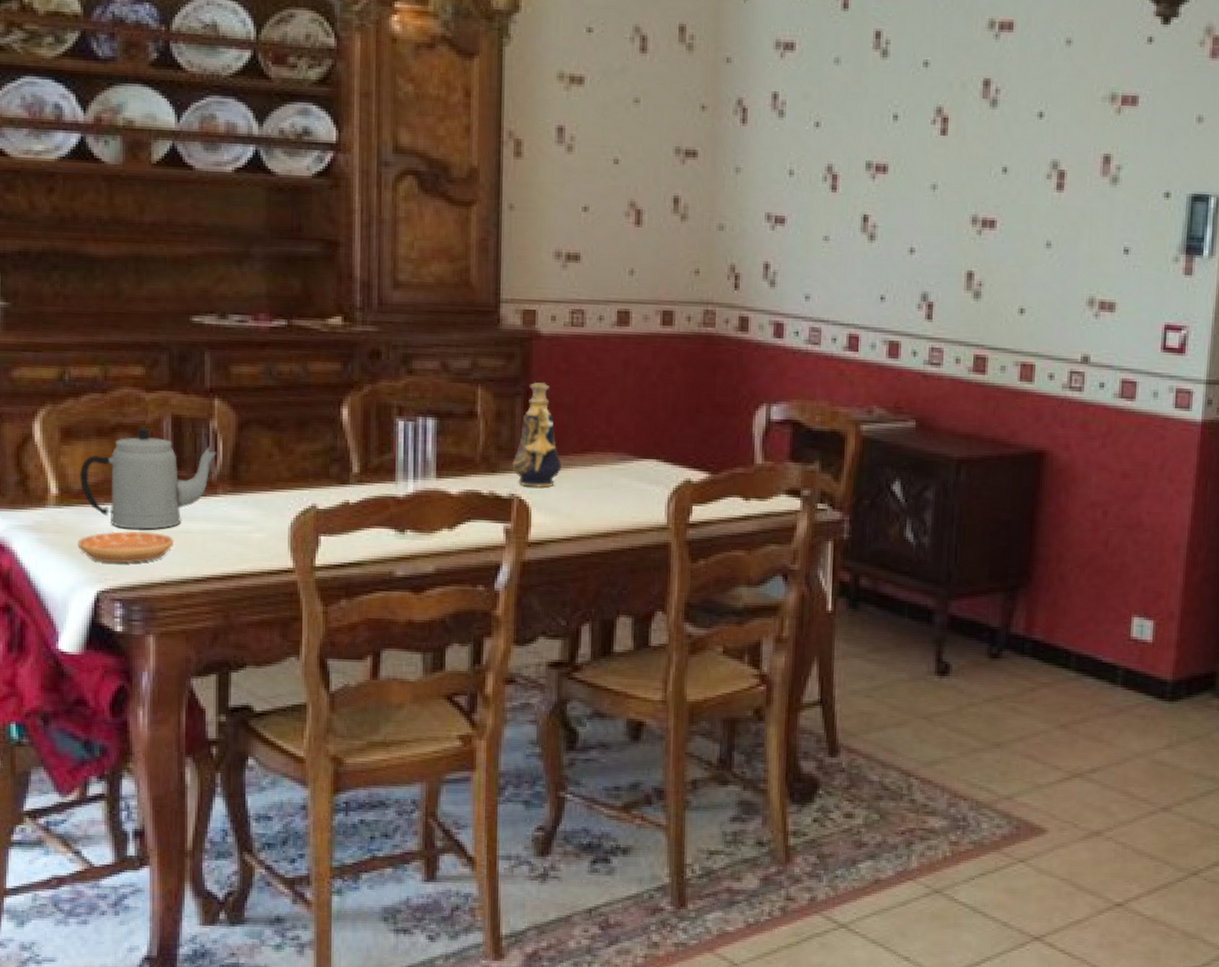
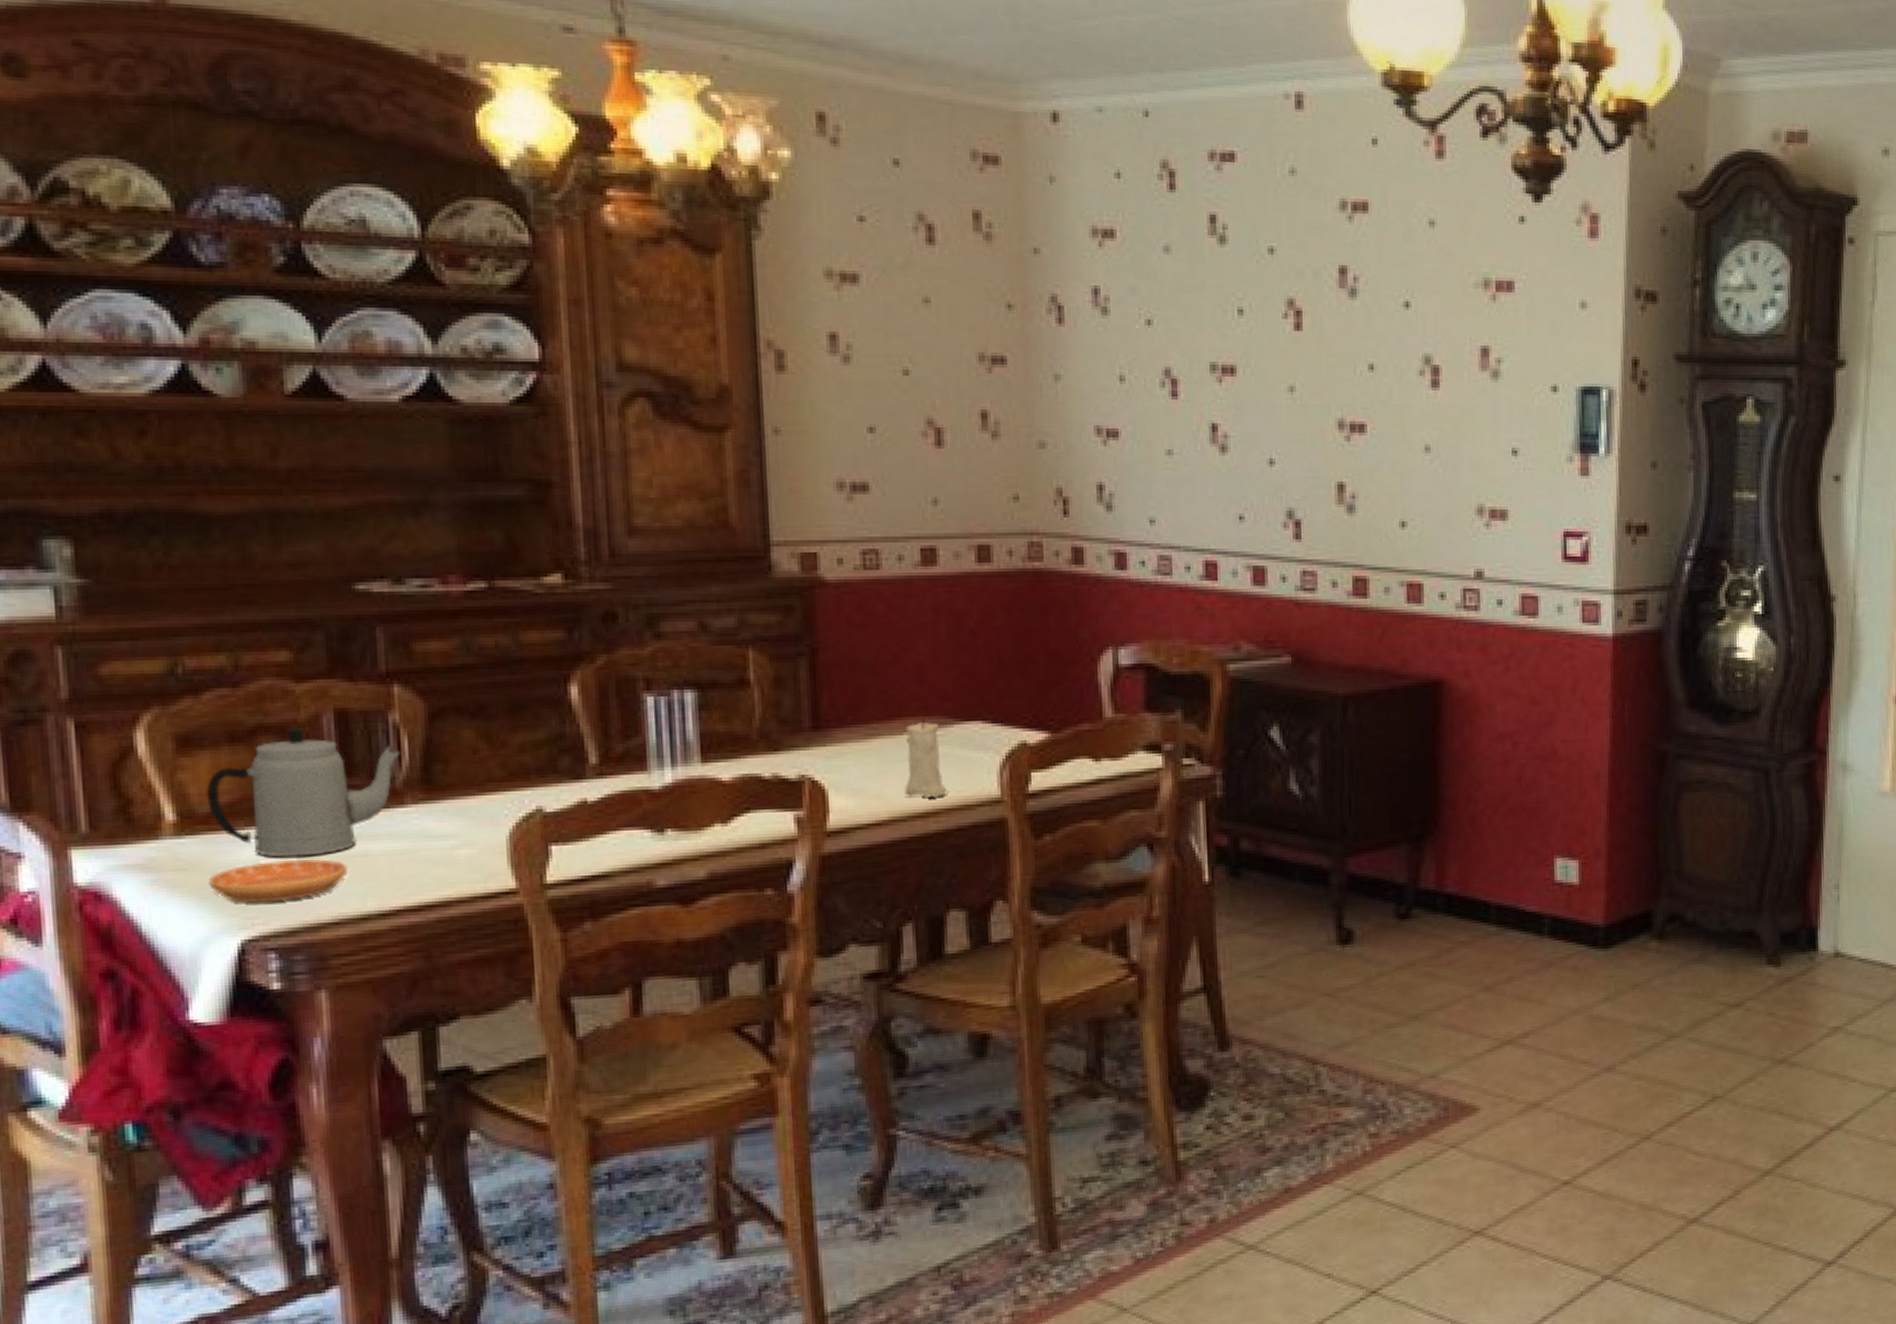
decorative vase: present [512,382,562,488] -> none [799,639,863,765]
candle: none [590,452,624,521] -> present [904,717,947,797]

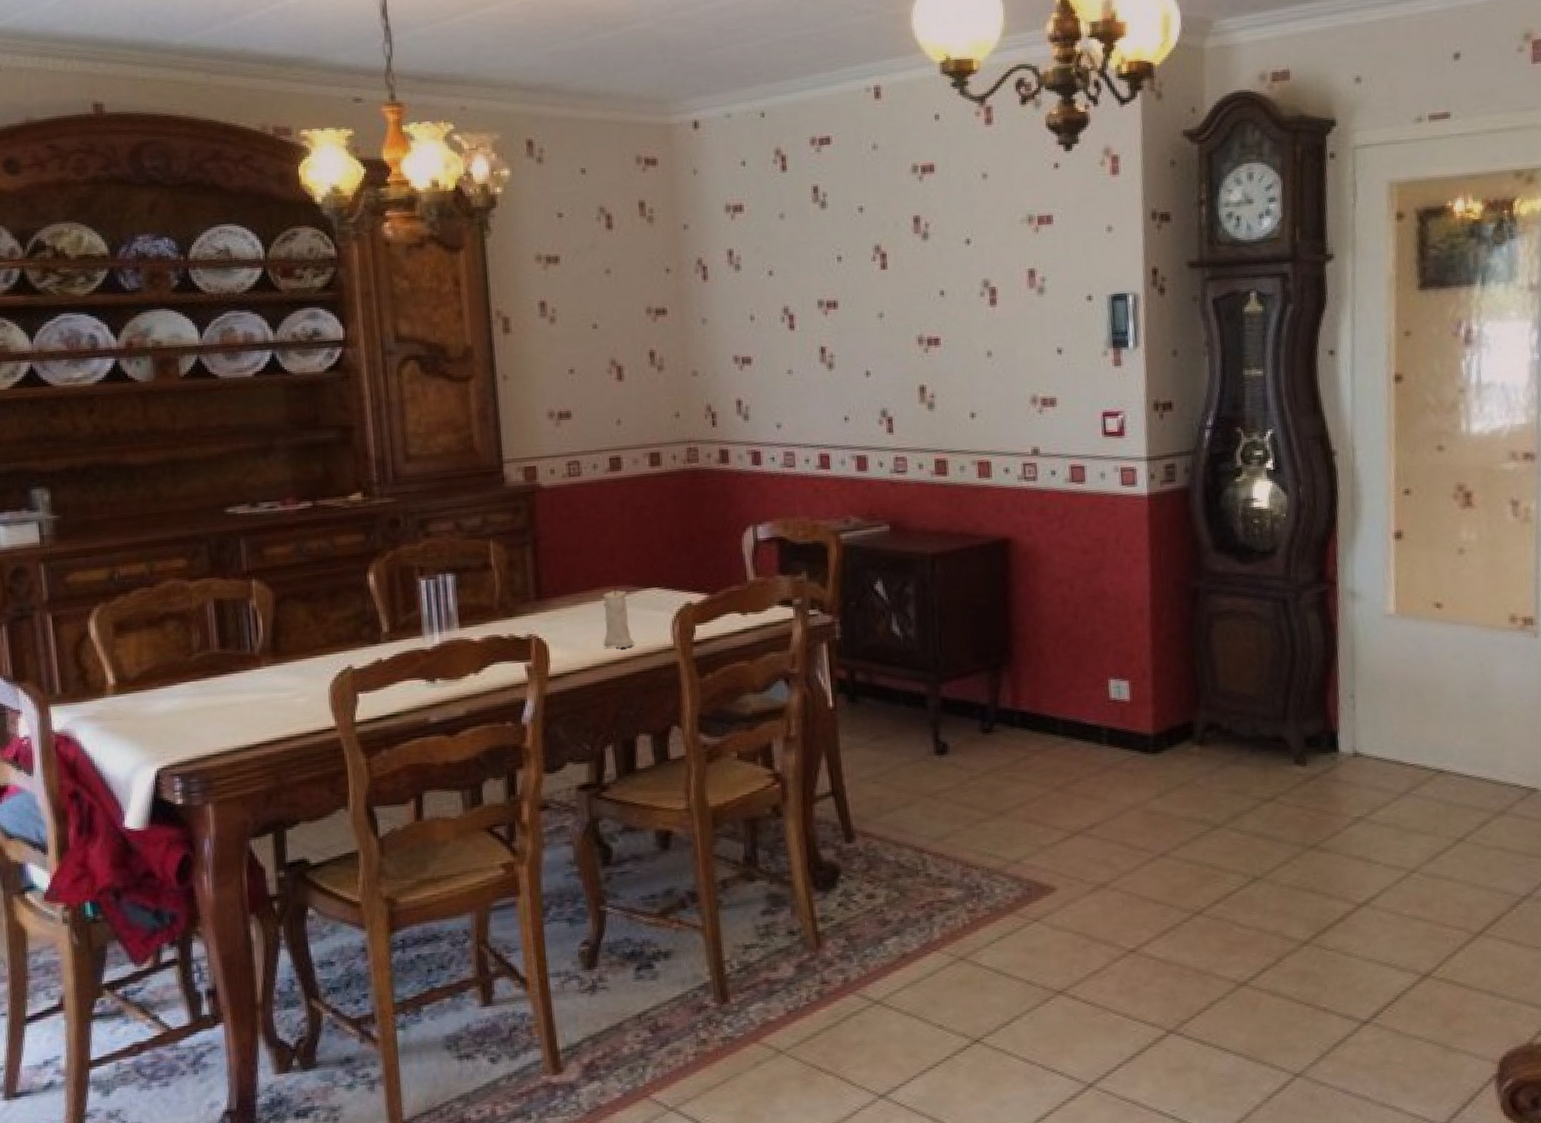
teapot: present [205,727,401,858] -> none [133,613,258,708]
saucer: present [209,859,349,903] -> none [136,708,225,742]

